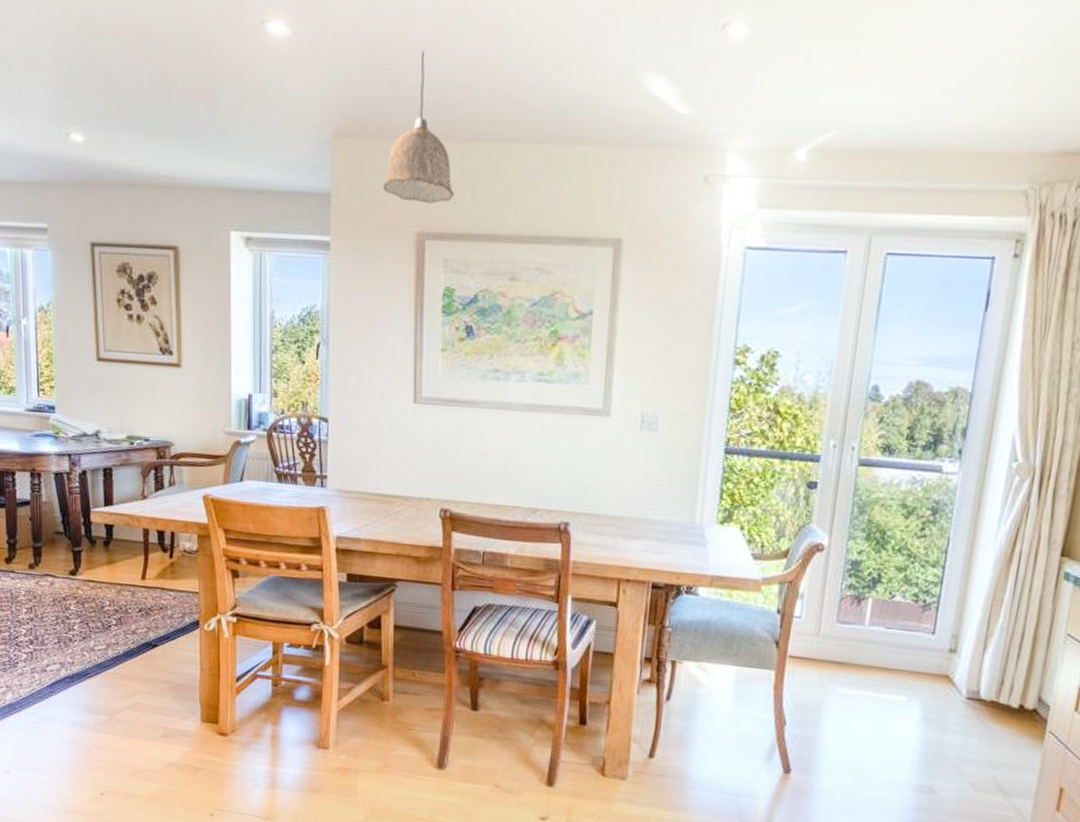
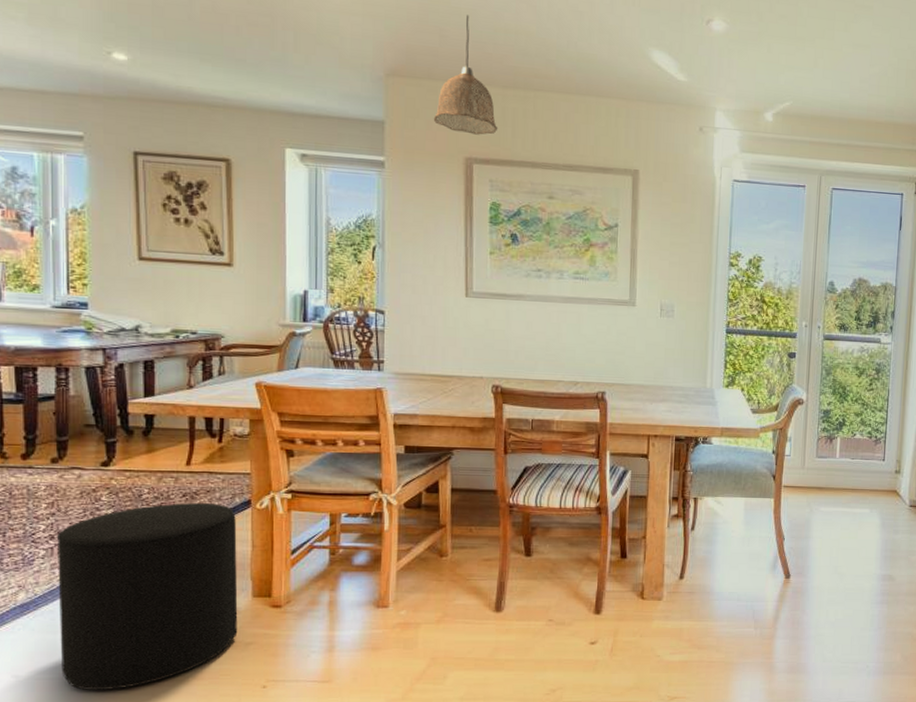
stool: none [35,618,188,797] -> present [56,503,238,691]

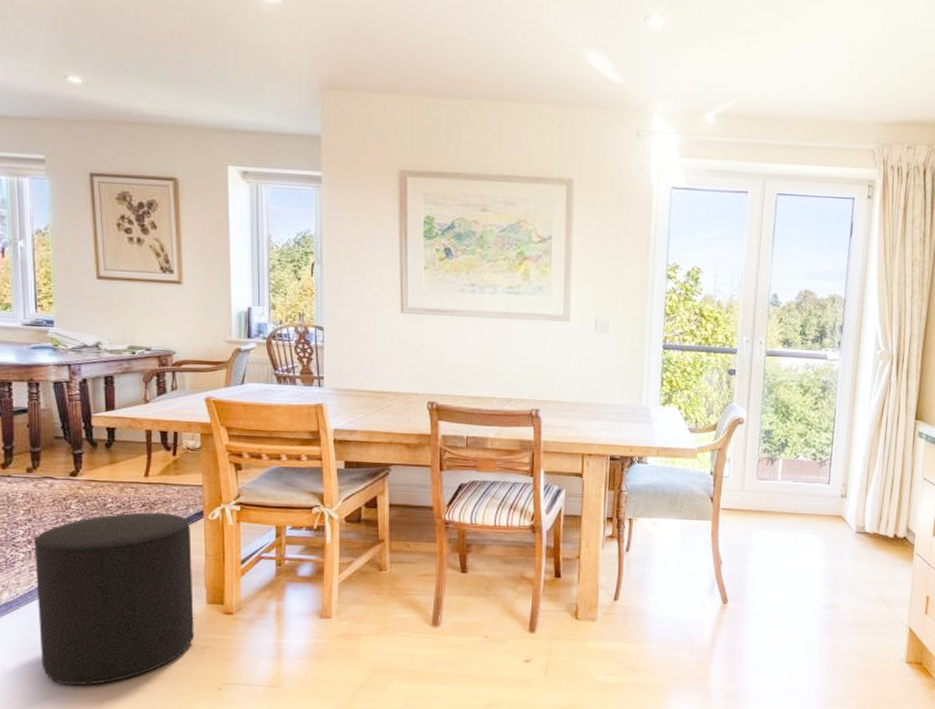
pendant lamp: present [433,15,498,135] -> none [367,22,432,147]

